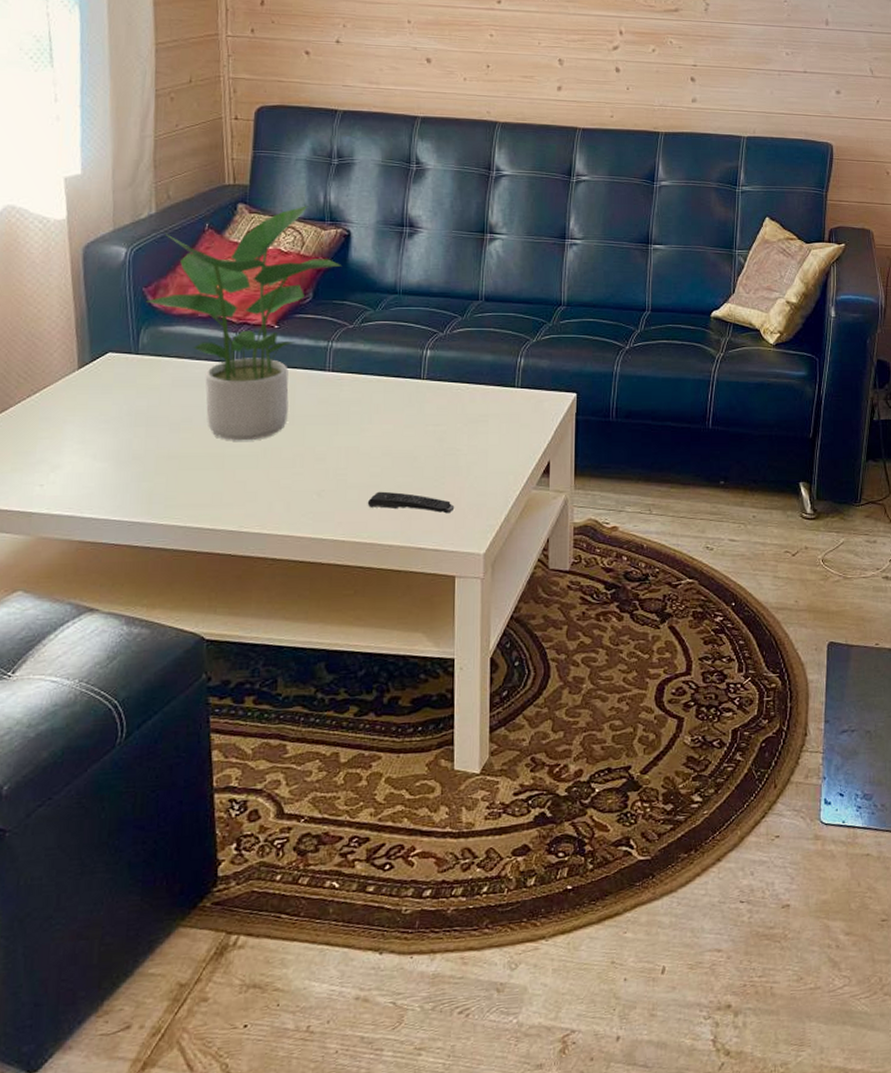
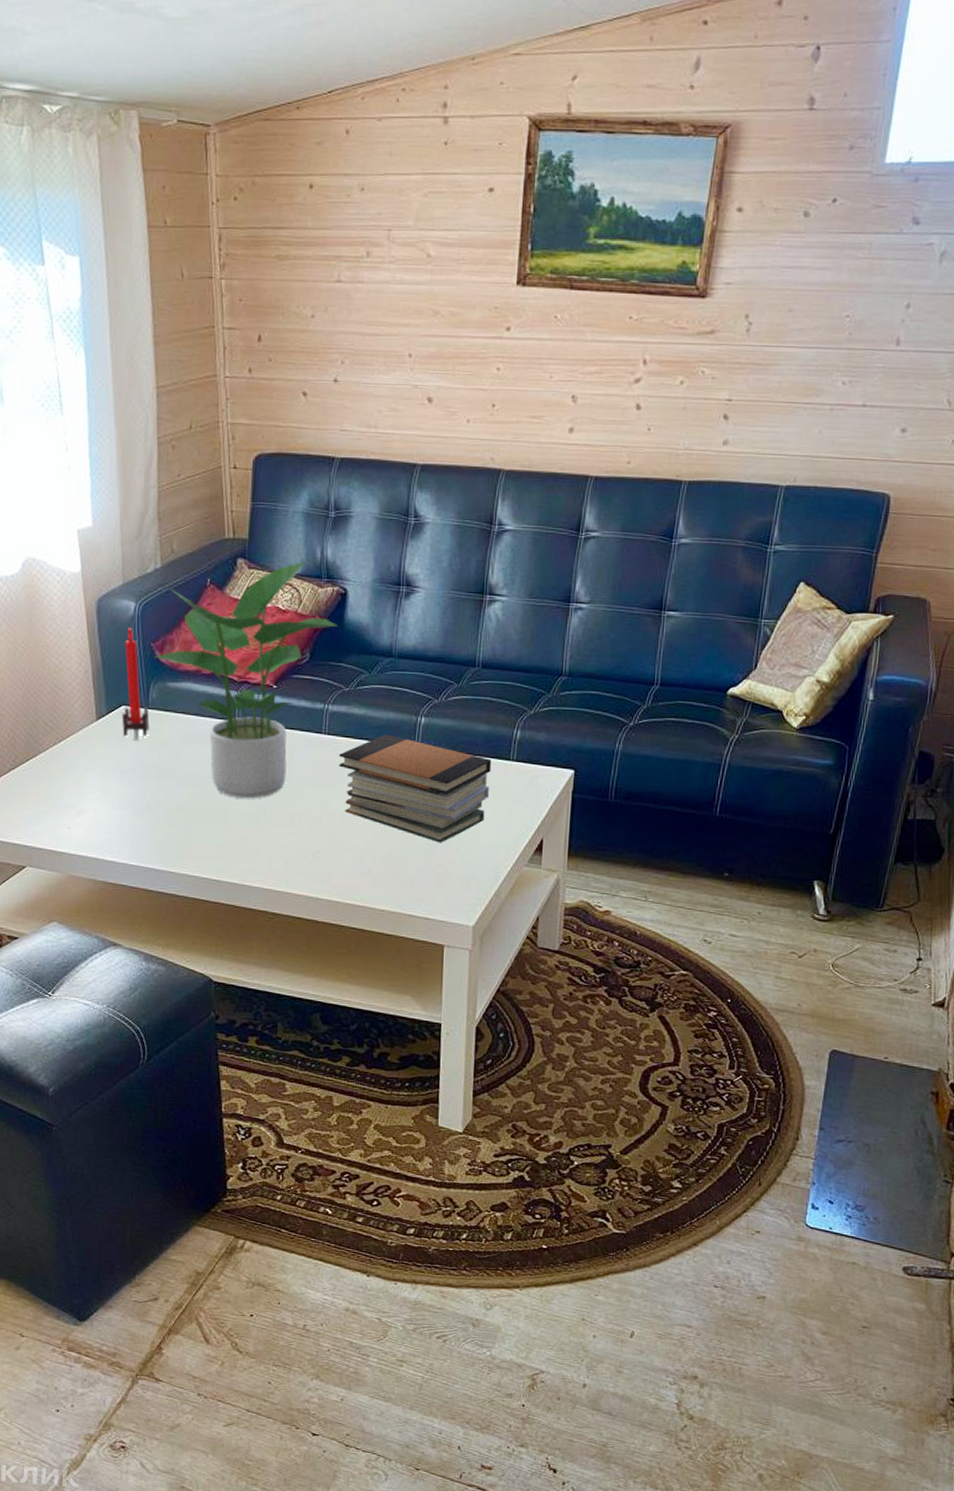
candle: none [107,273,139,388] -> present [121,627,150,740]
book stack: none [343,368,497,473] -> present [338,734,492,843]
remote control: present [367,491,455,514] -> none [360,856,445,884]

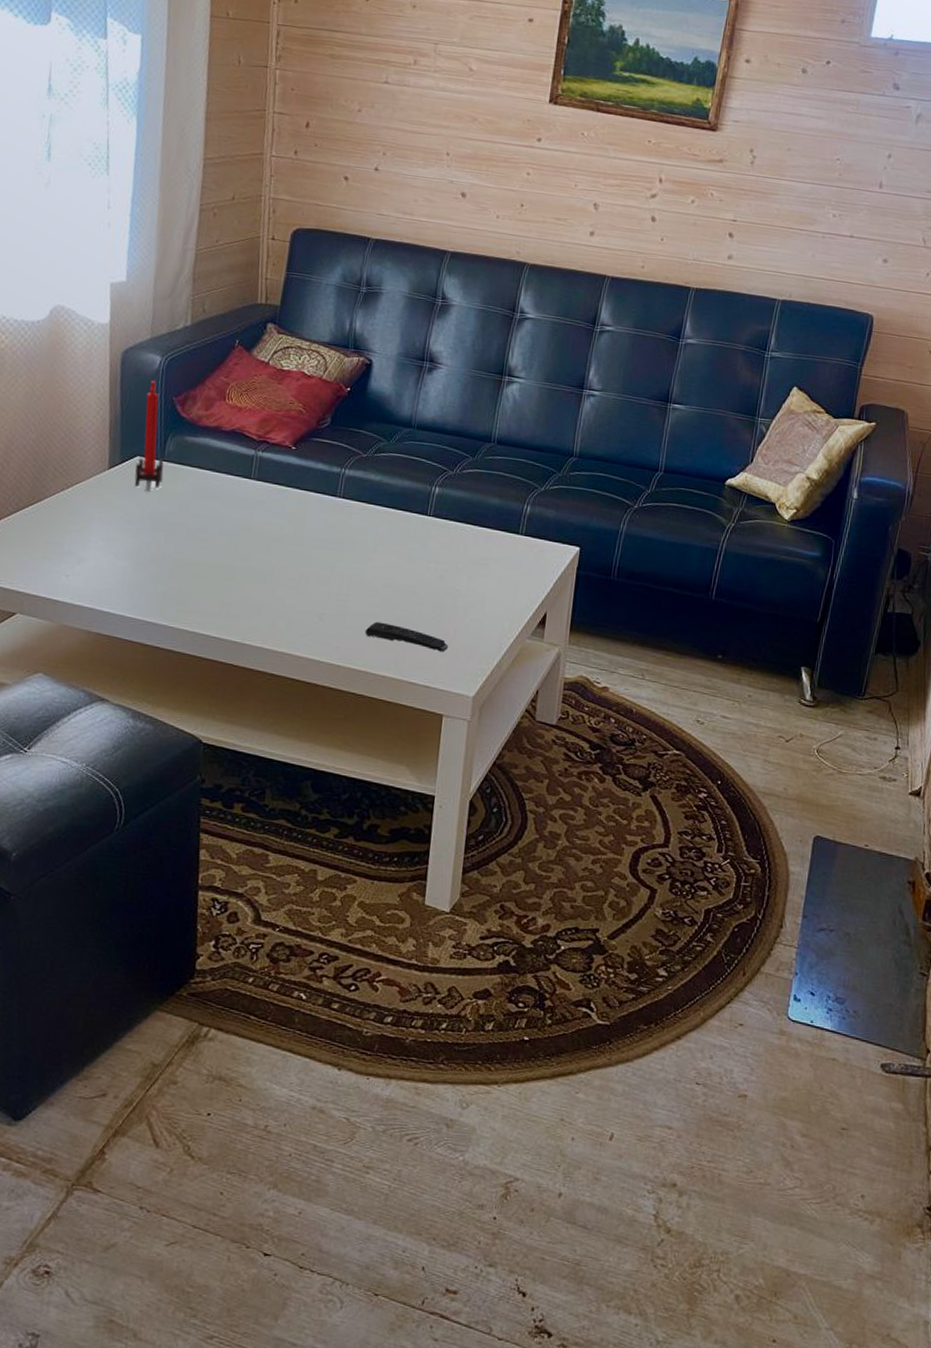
potted plant: present [154,561,339,799] -> none [175,331,362,557]
book stack: present [338,734,492,843] -> none [351,501,501,612]
remote control: none [360,856,445,884] -> present [364,621,449,652]

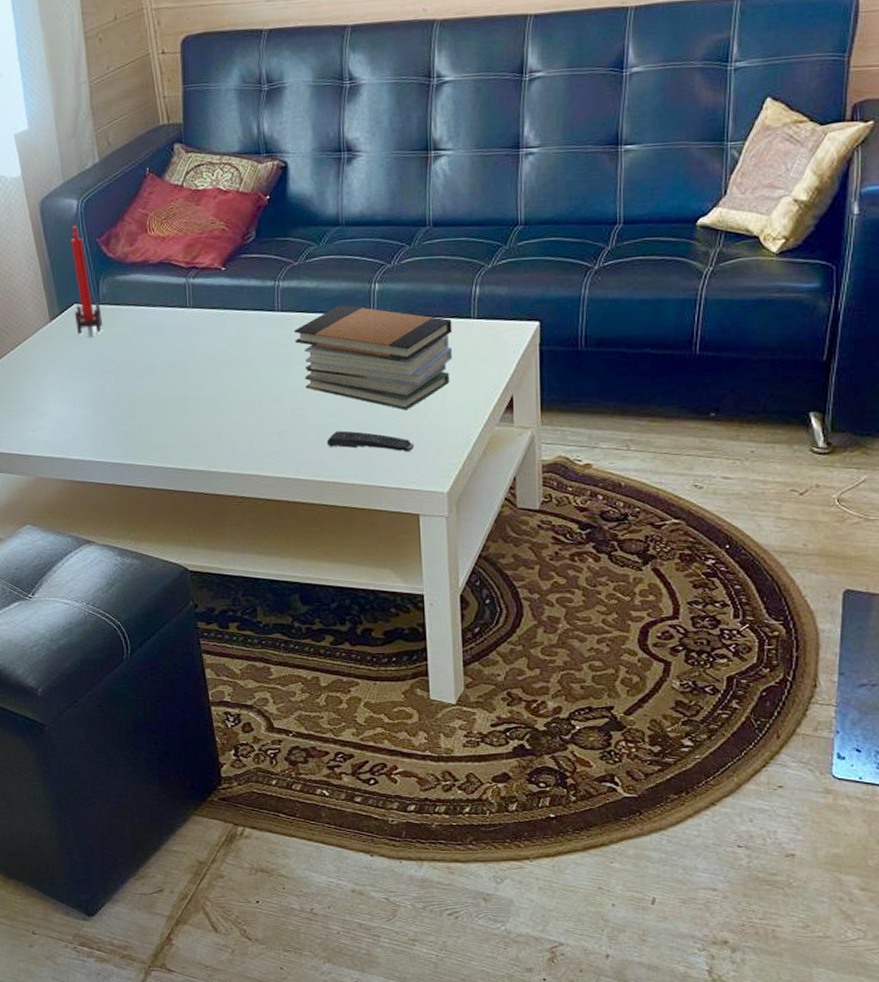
book stack: none [351,501,501,612] -> present [293,305,452,411]

